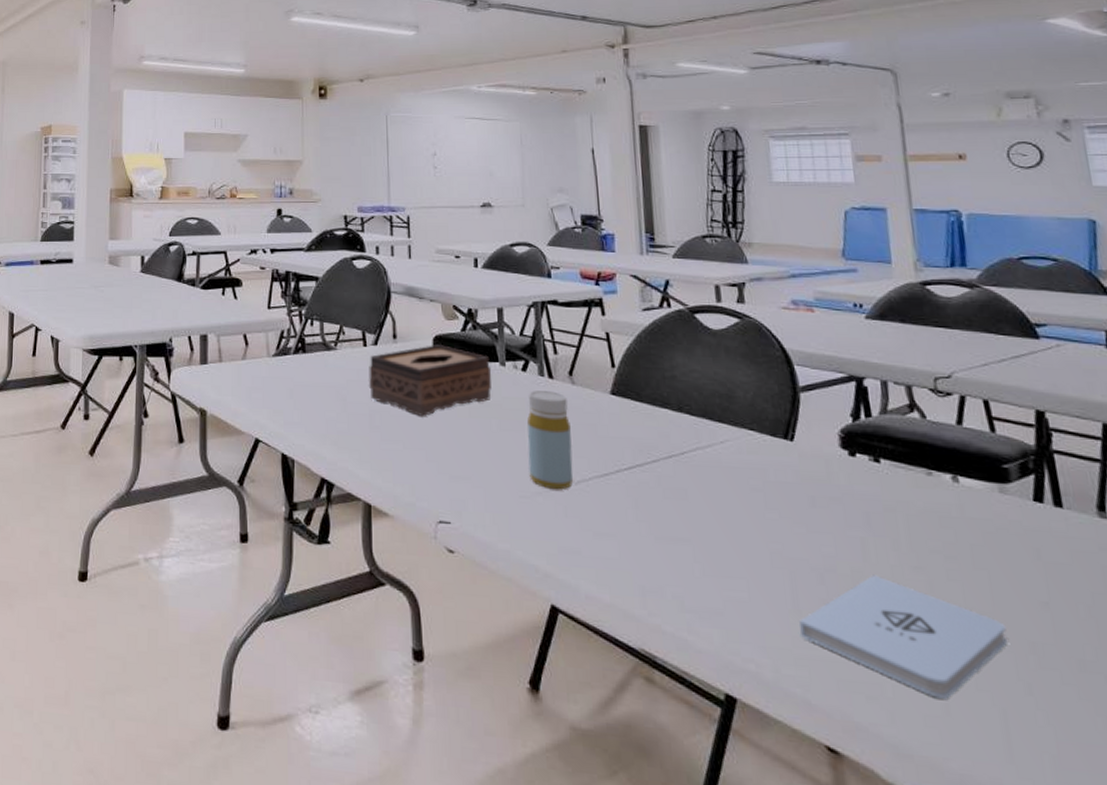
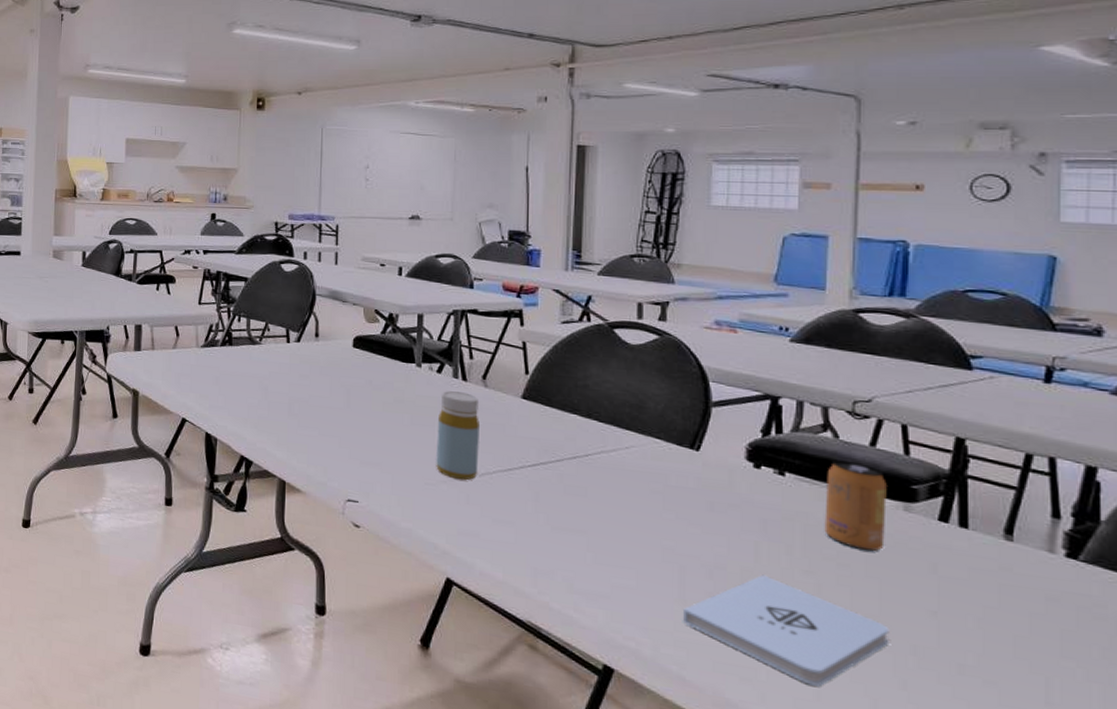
tissue box: present [369,345,492,416] -> none [290,344,408,408]
beverage can: none [920,442,987,540] -> present [824,459,887,552]

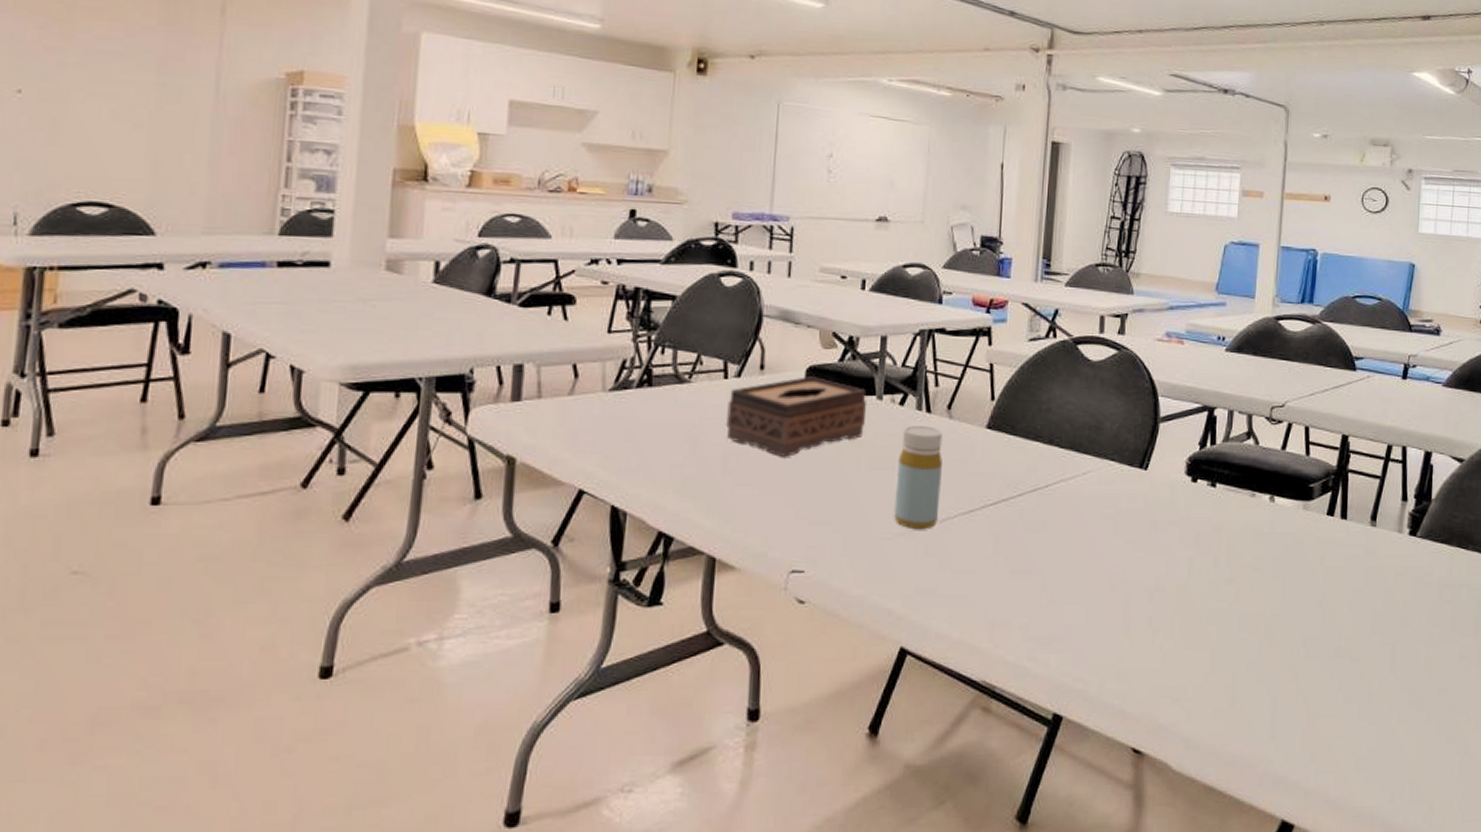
tissue box: none [290,344,408,408] -> present [726,377,867,457]
notepad: present [682,574,890,687] -> none [1125,590,1288,694]
beverage can: present [824,459,887,552] -> none [1244,466,1292,553]

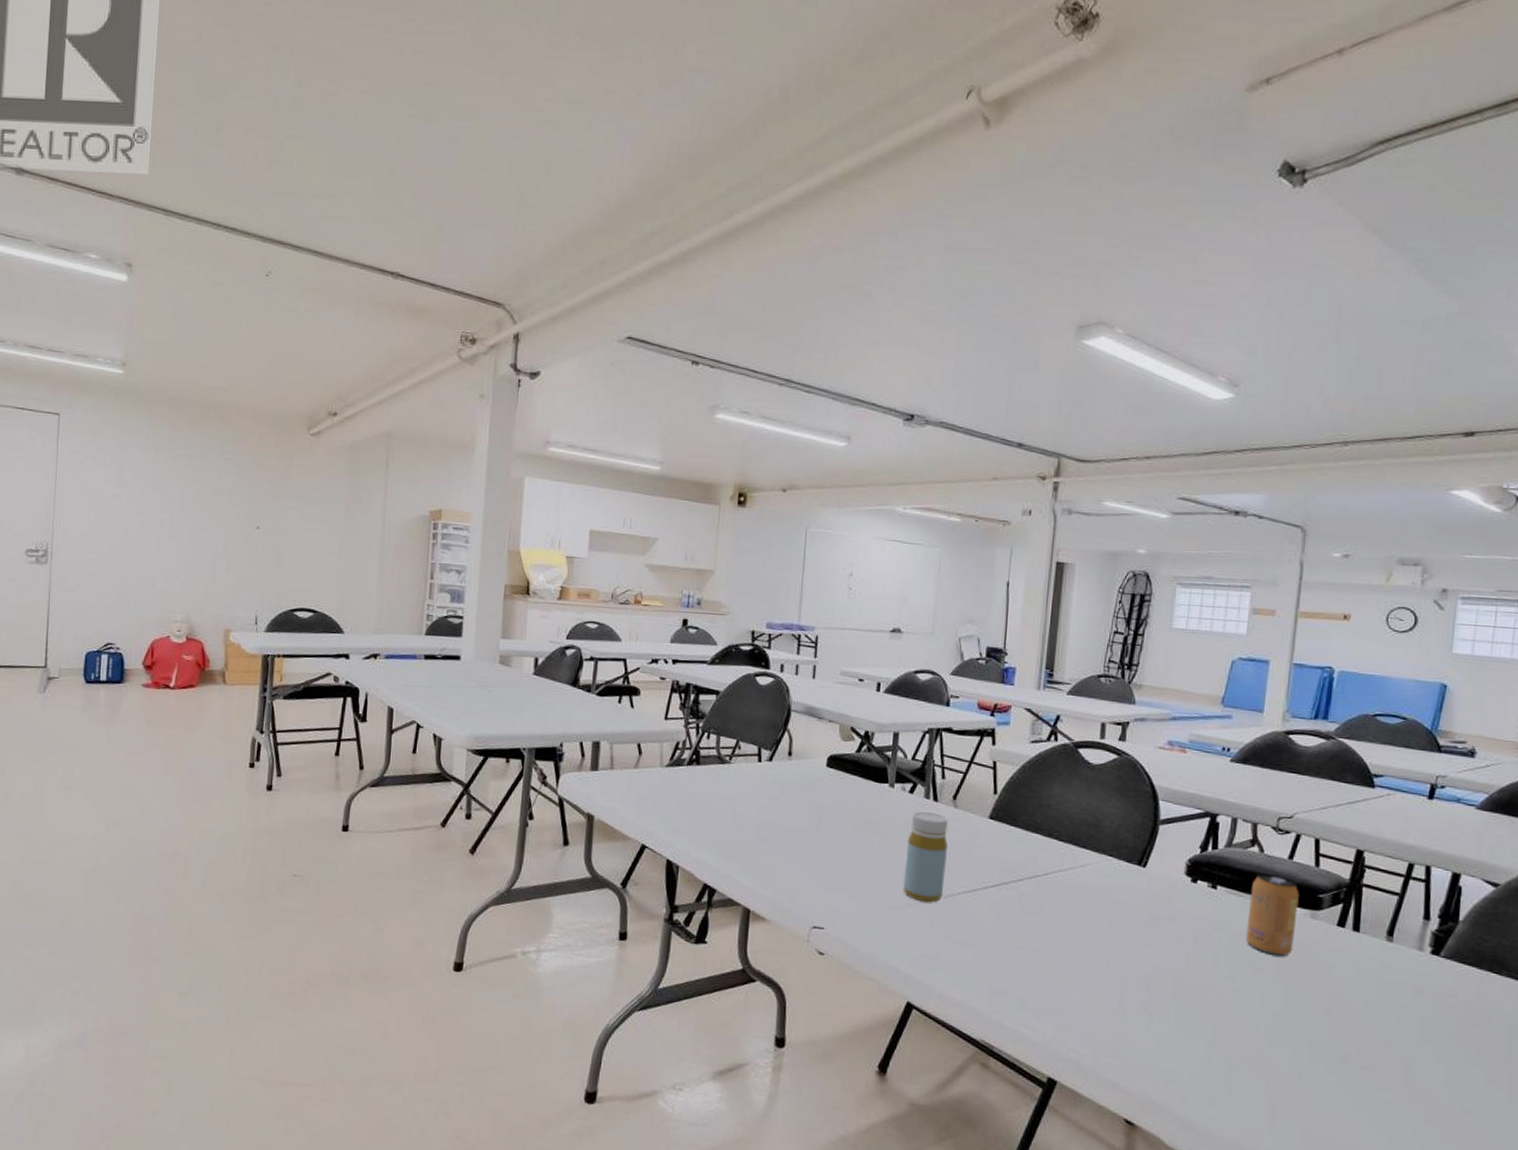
tissue box: present [726,377,867,457] -> none [760,764,881,831]
beverage can: none [1244,466,1292,553] -> present [1245,872,1299,957]

